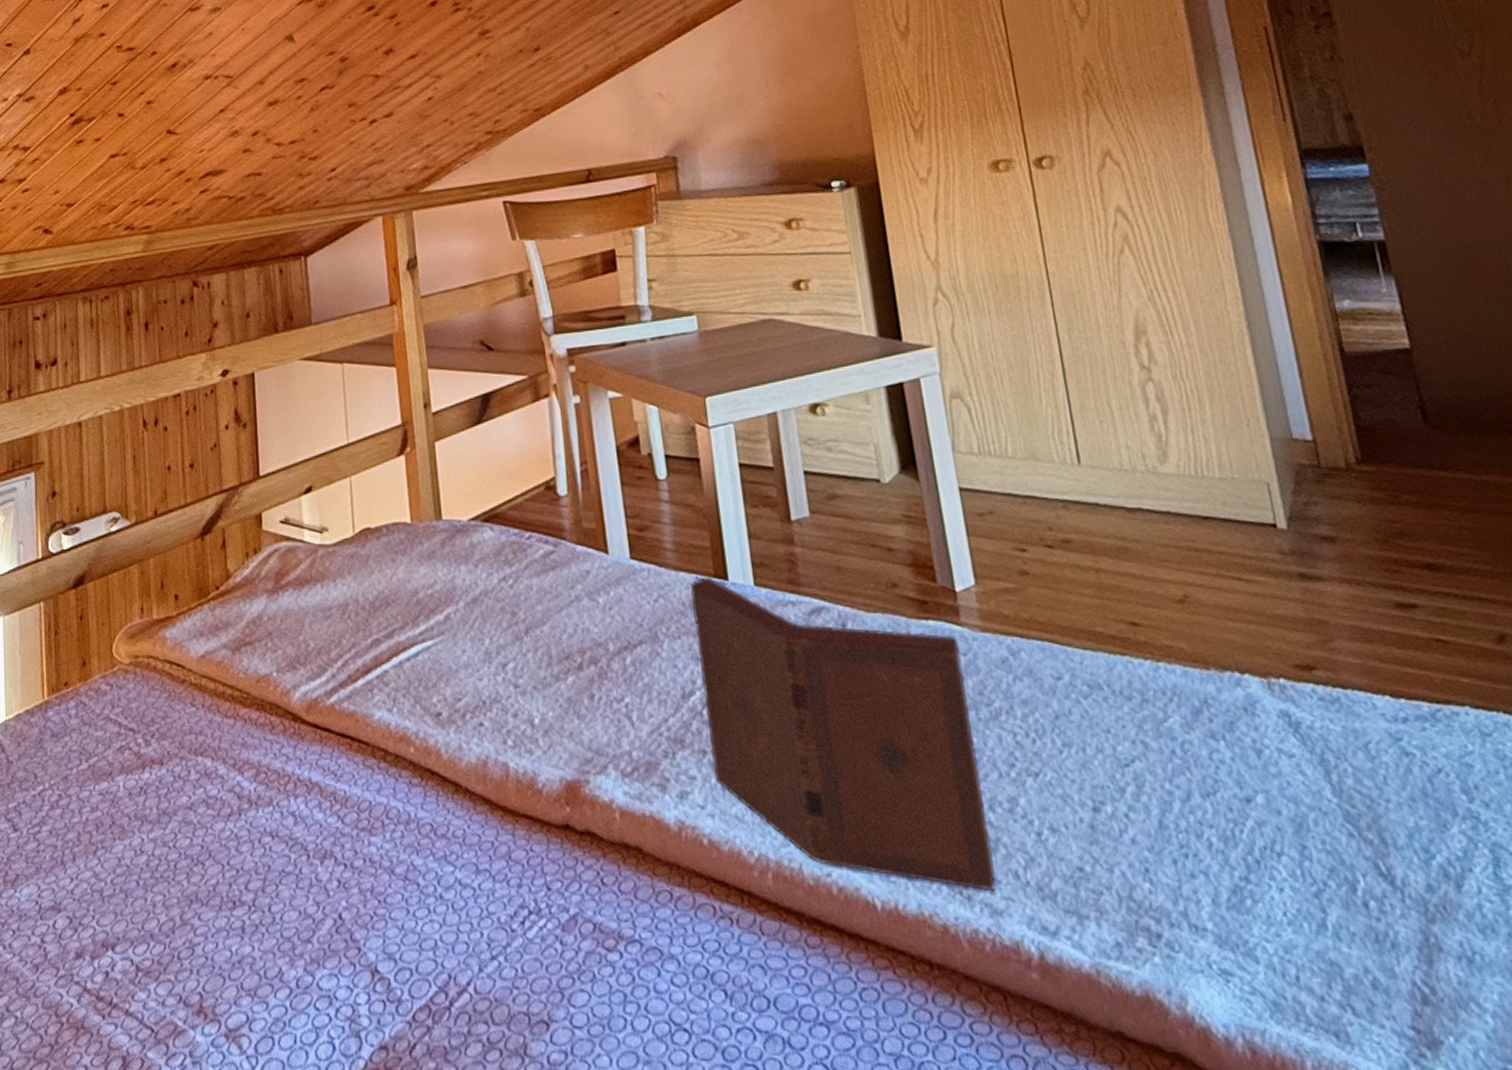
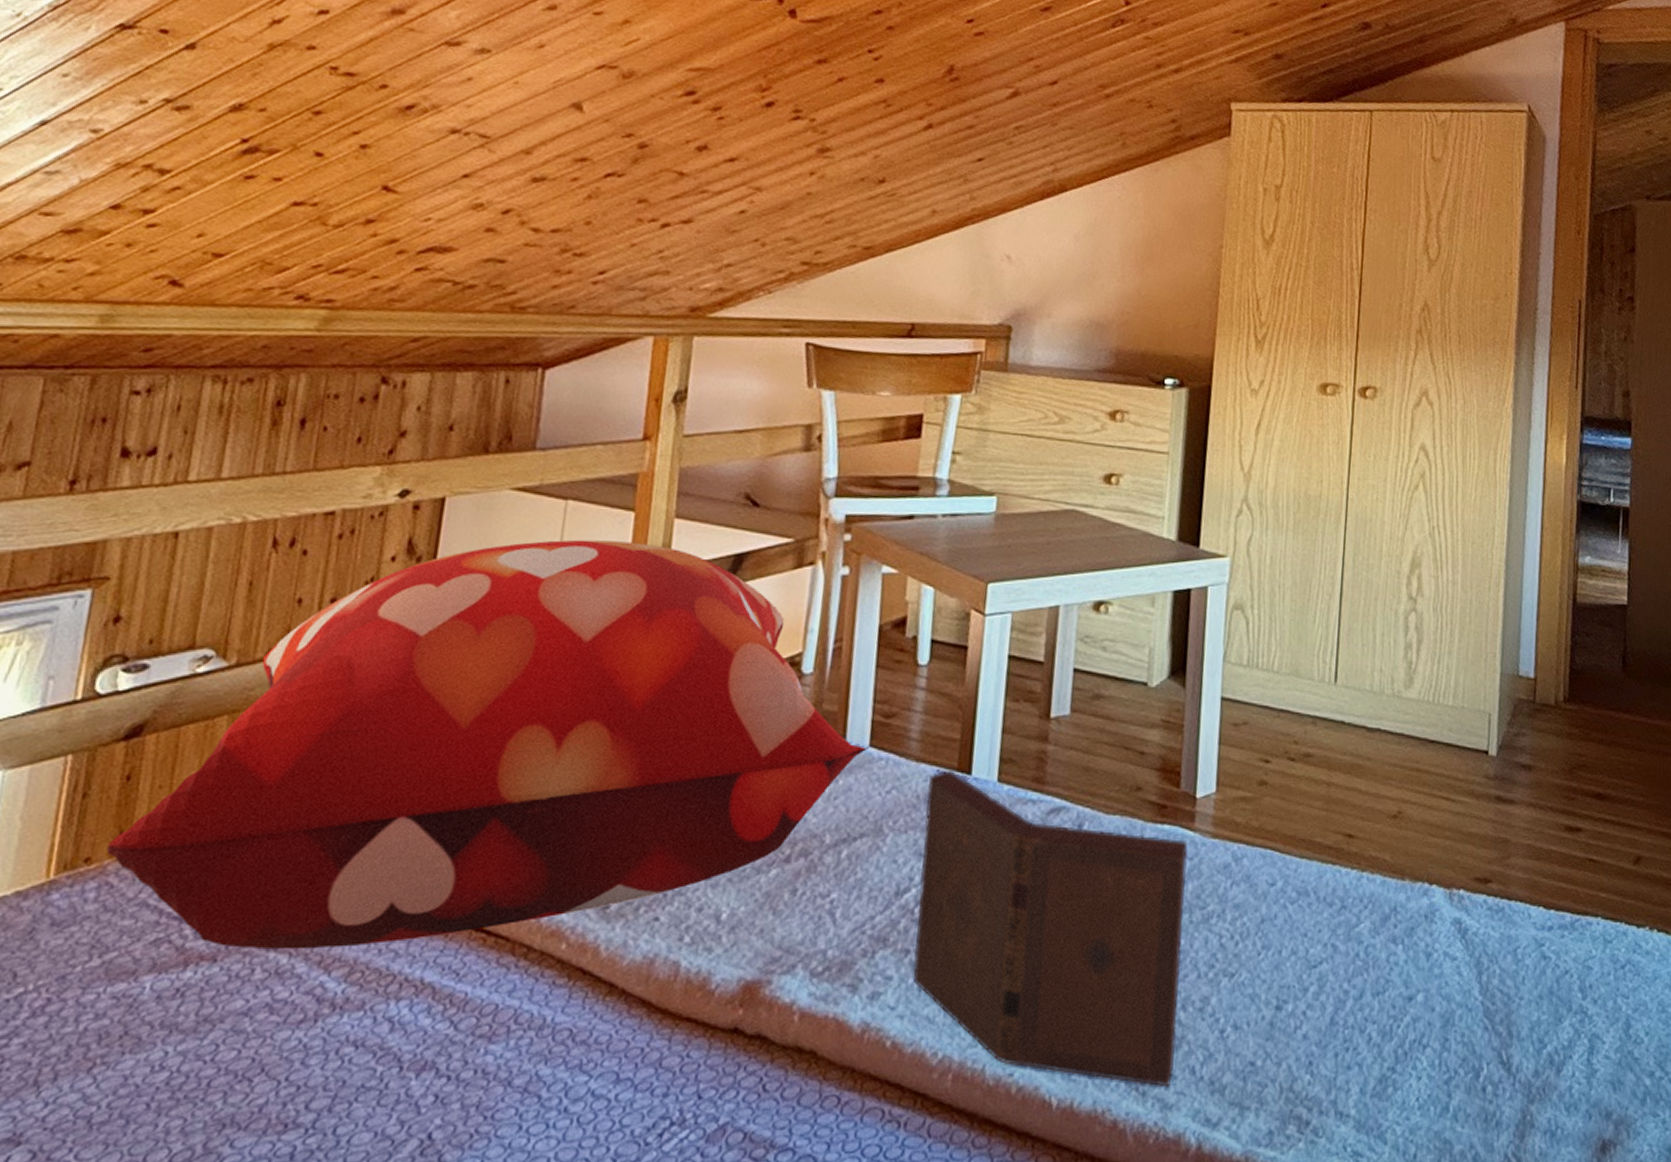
decorative pillow: none [77,393,629,755] -> present [107,539,867,950]

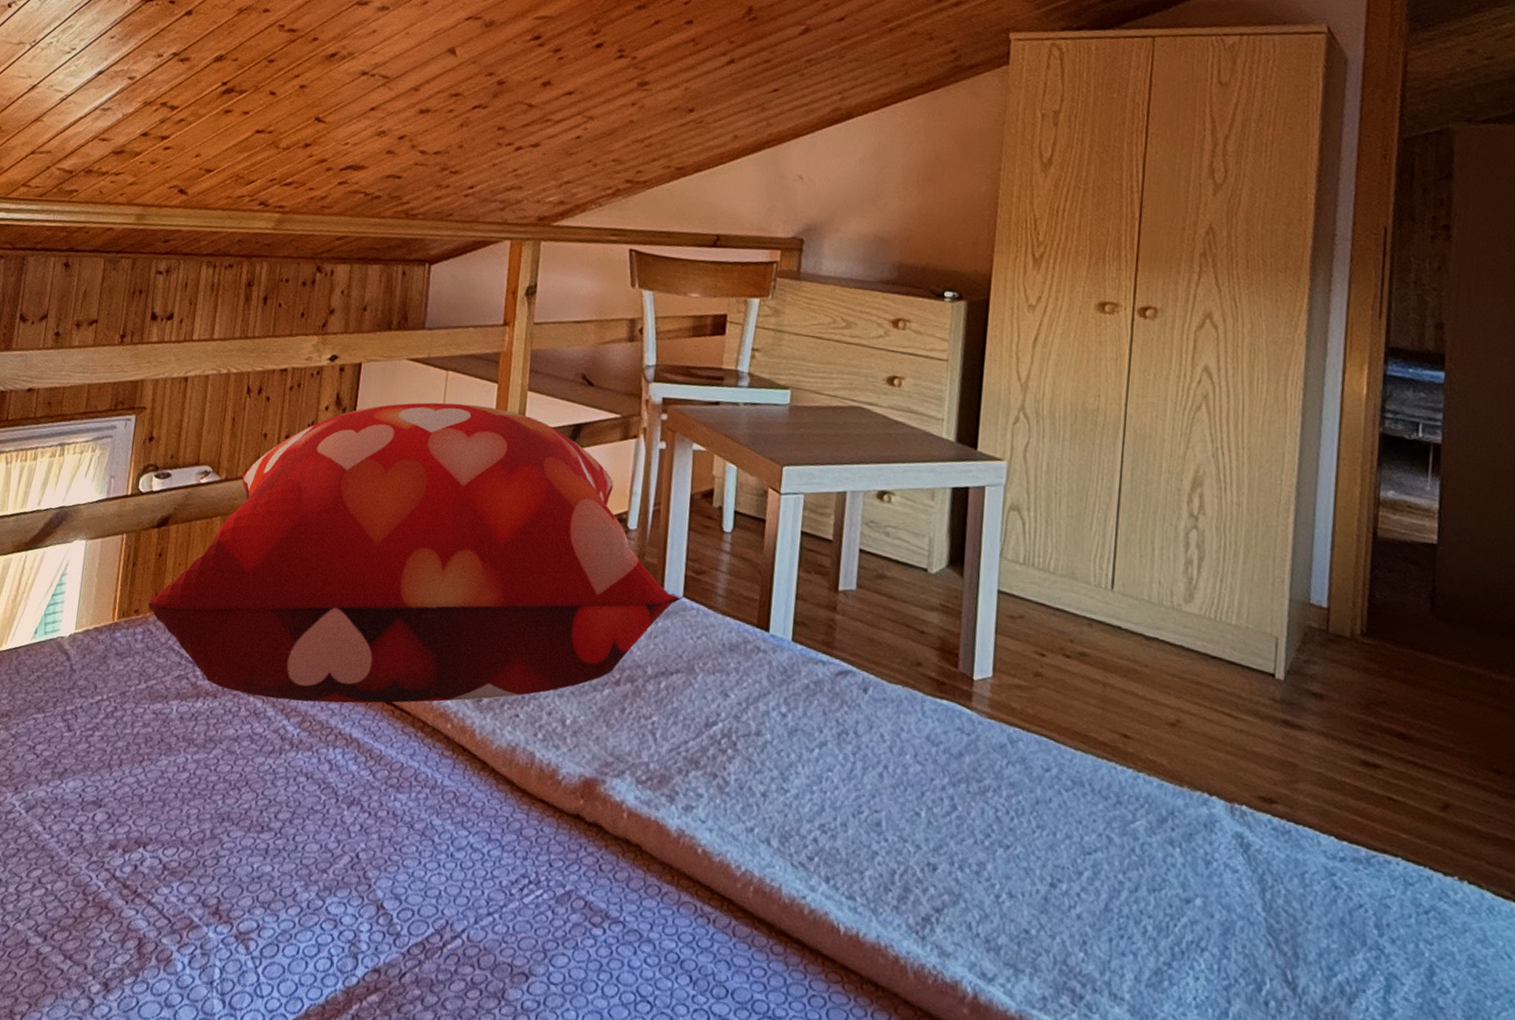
hardback book: present [912,769,1188,1087] -> none [720,624,966,937]

